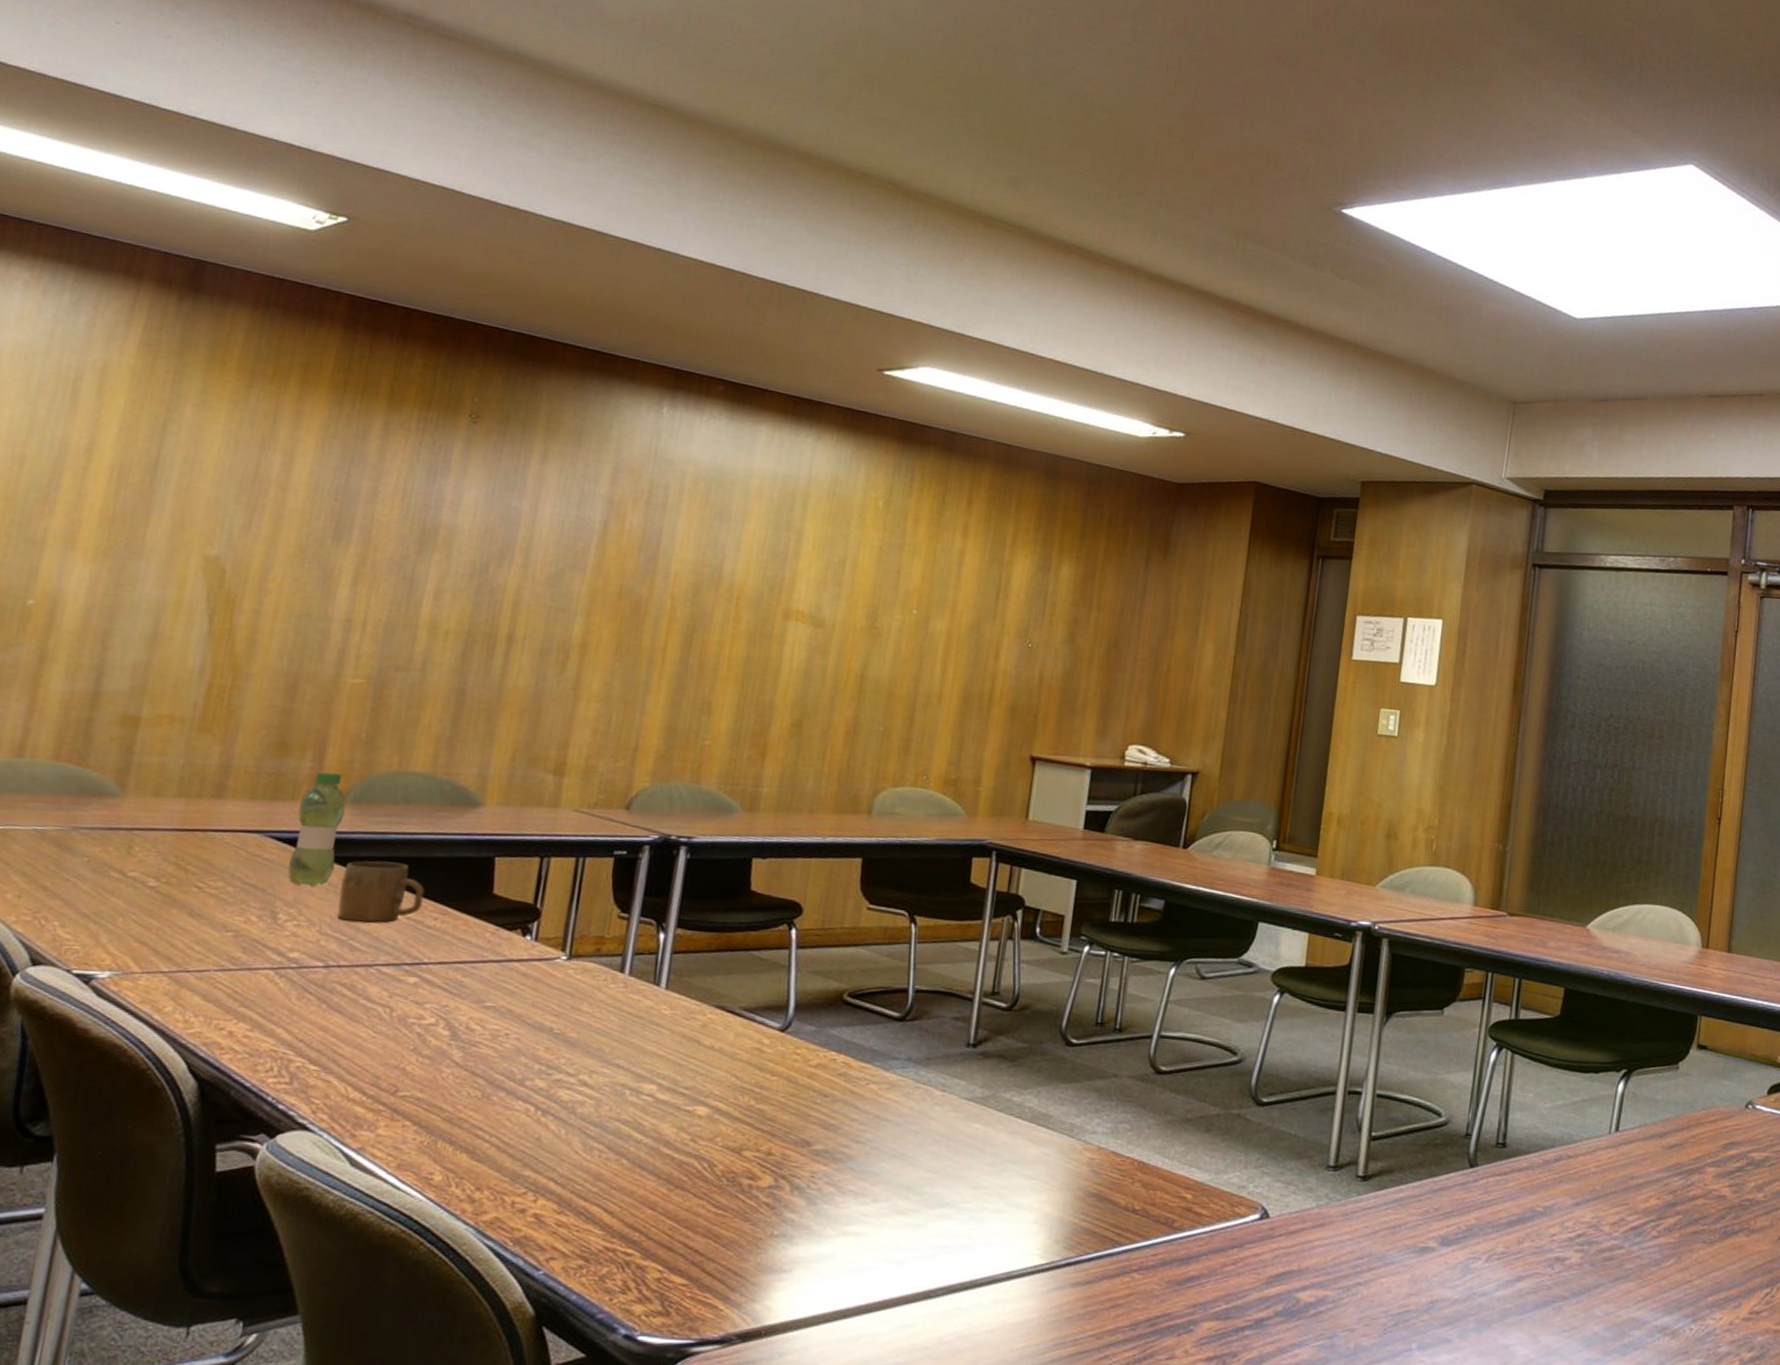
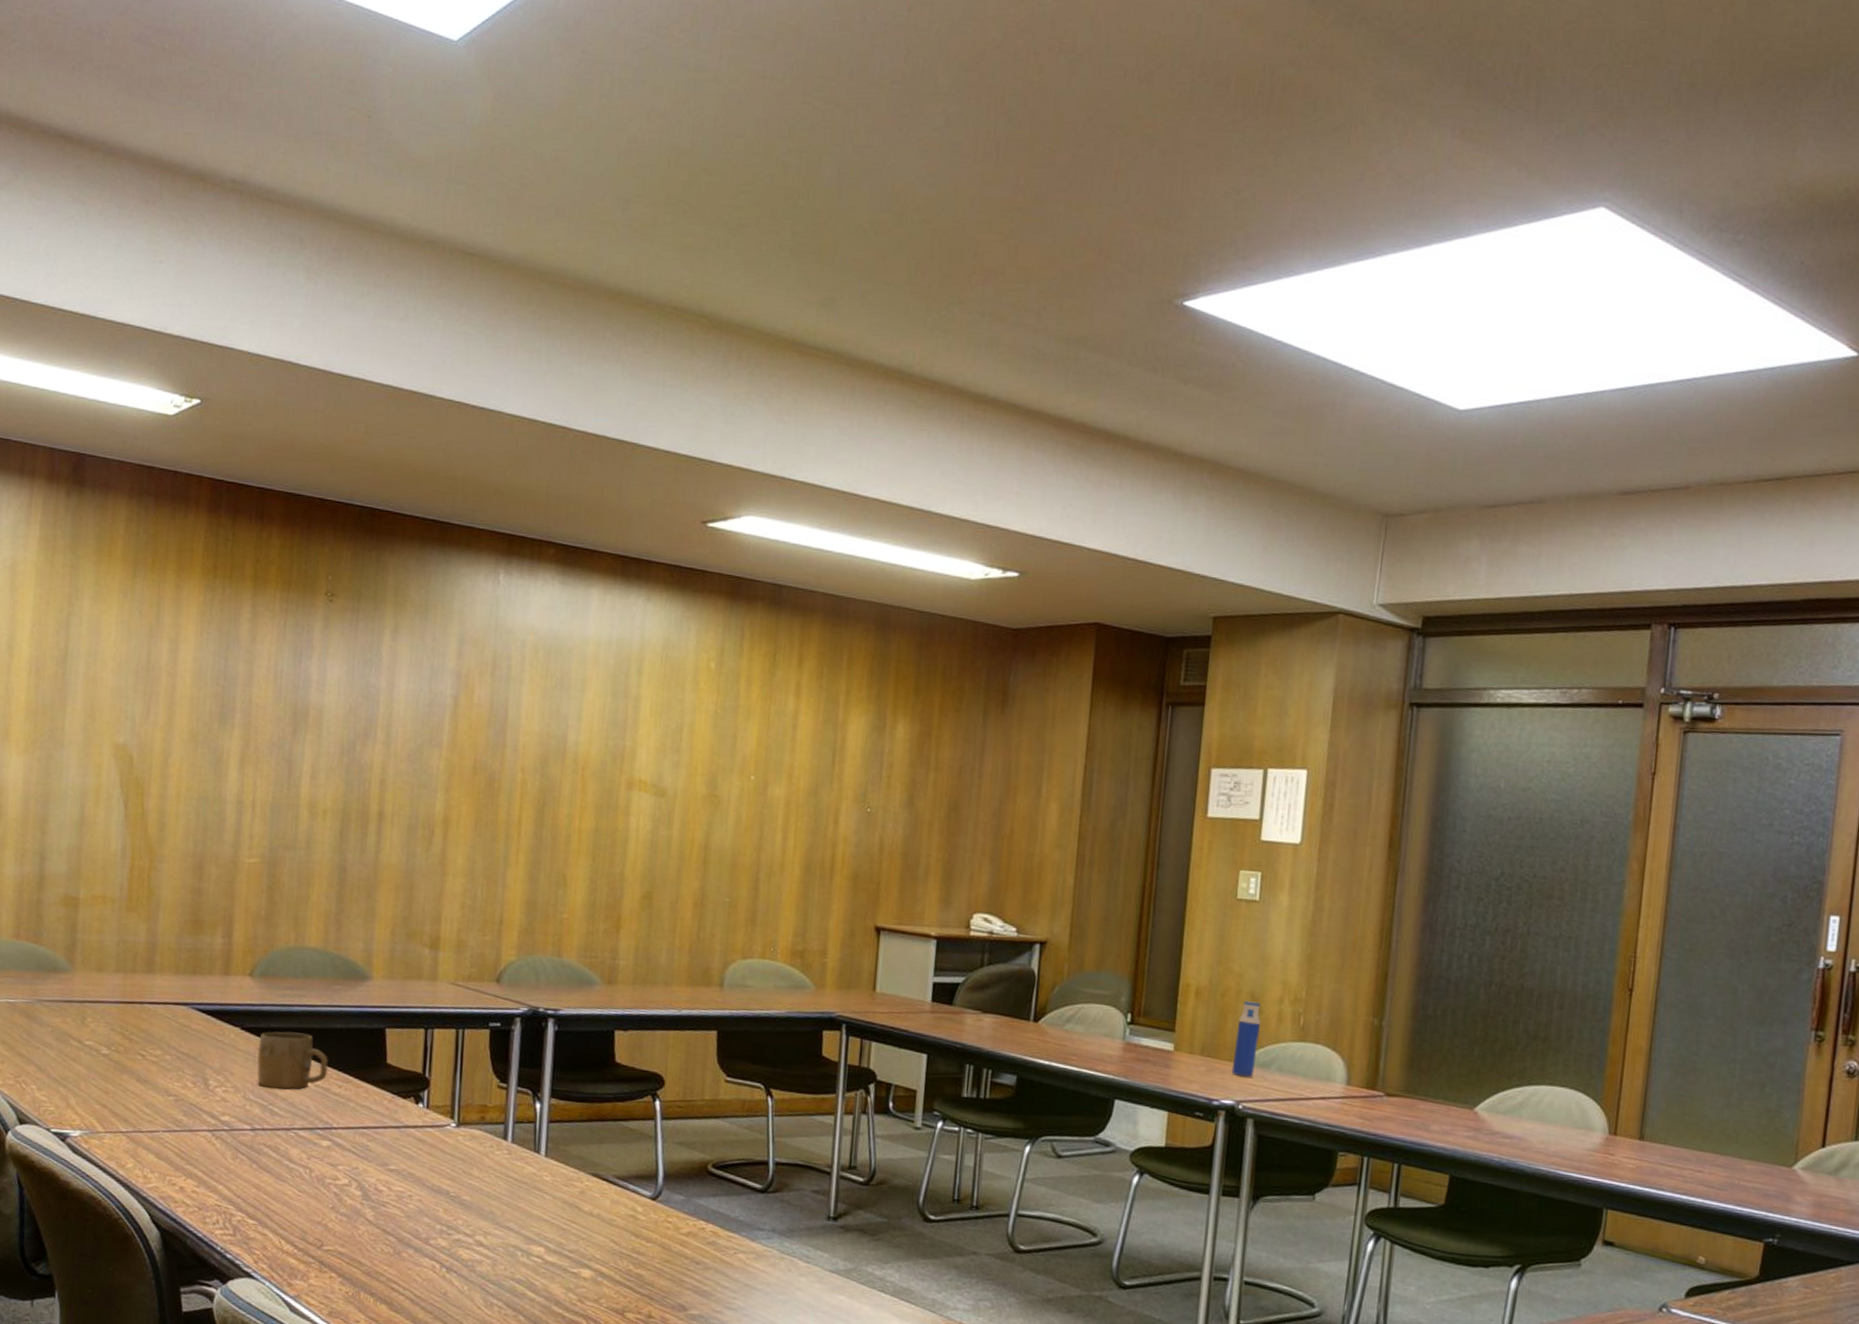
water bottle: present [287,772,347,886] -> none [212,948,255,1055]
water bottle: none [1369,828,1397,899] -> present [1231,1001,1261,1077]

